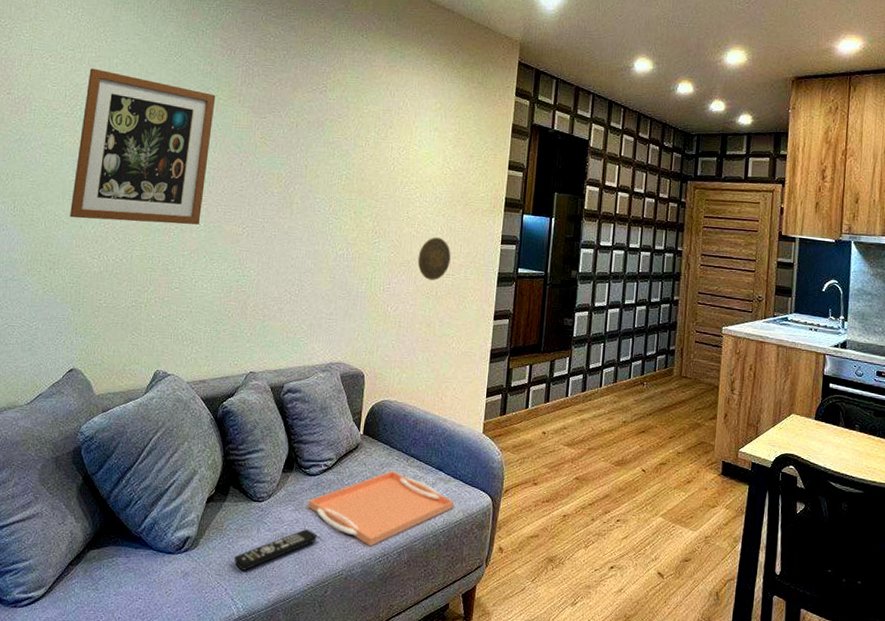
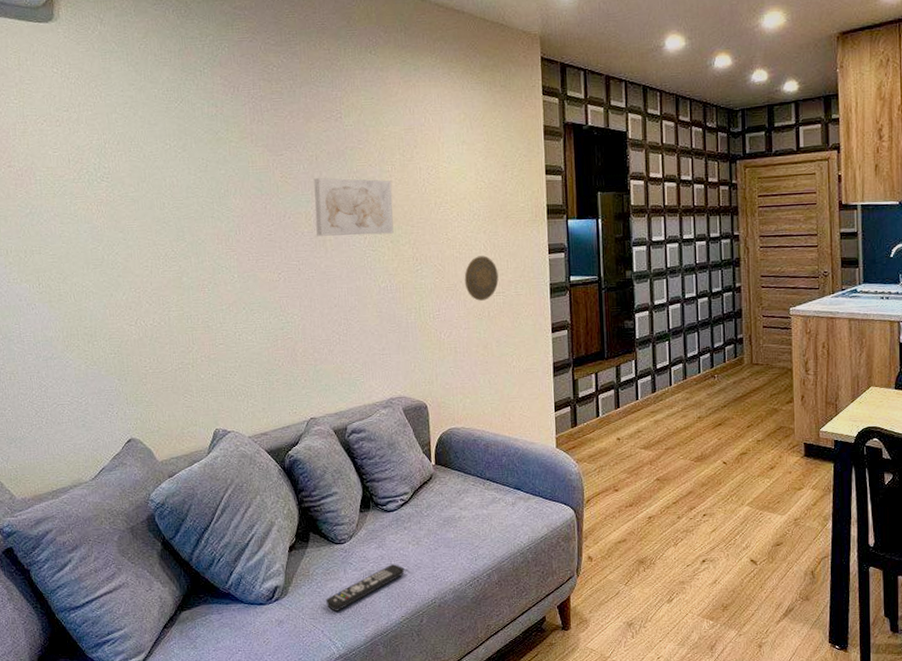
wall art: present [69,68,216,225] -> none [89,127,233,287]
wall art: none [285,143,363,205] -> present [314,177,394,236]
serving tray: present [308,471,454,547] -> none [390,496,537,573]

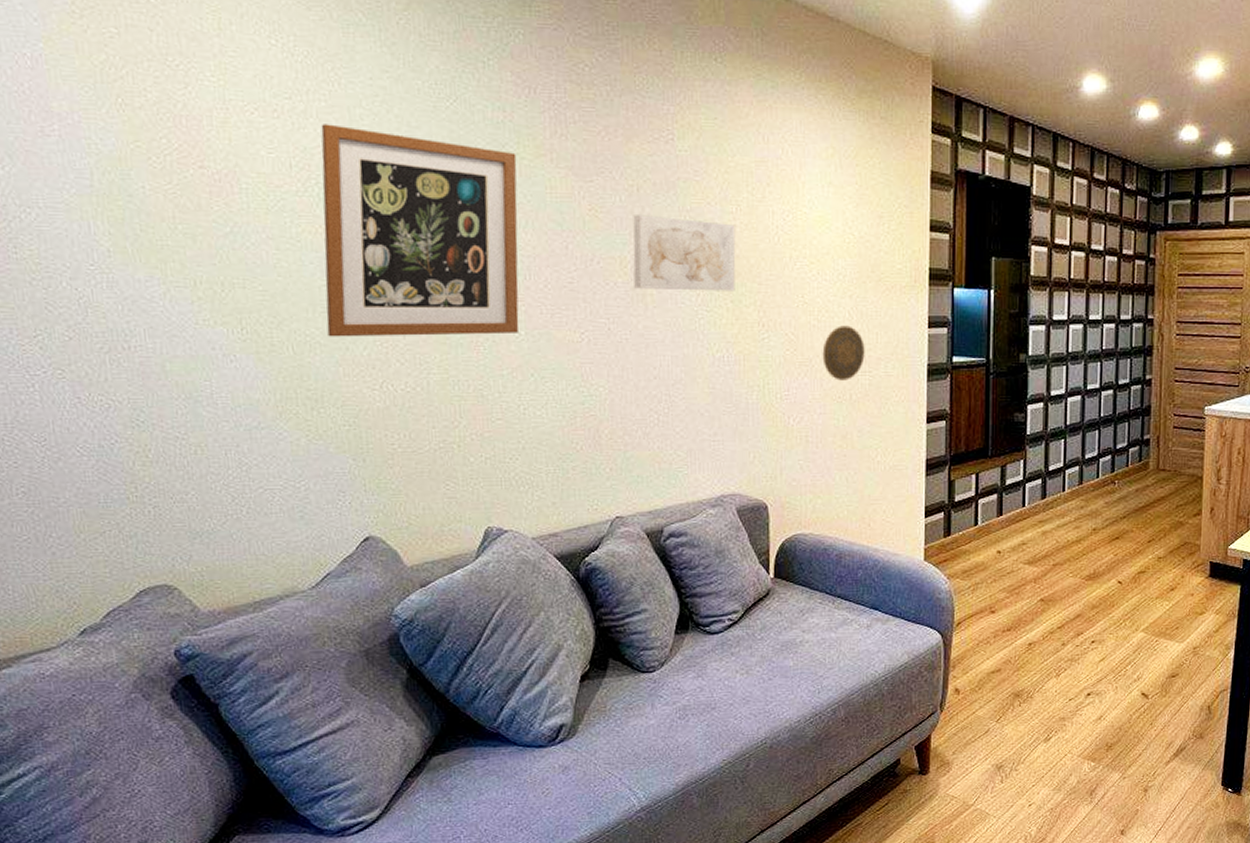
wall art: none [89,127,233,287] -> present [321,124,519,337]
remote control: present [325,564,405,611] -> none [625,697,730,755]

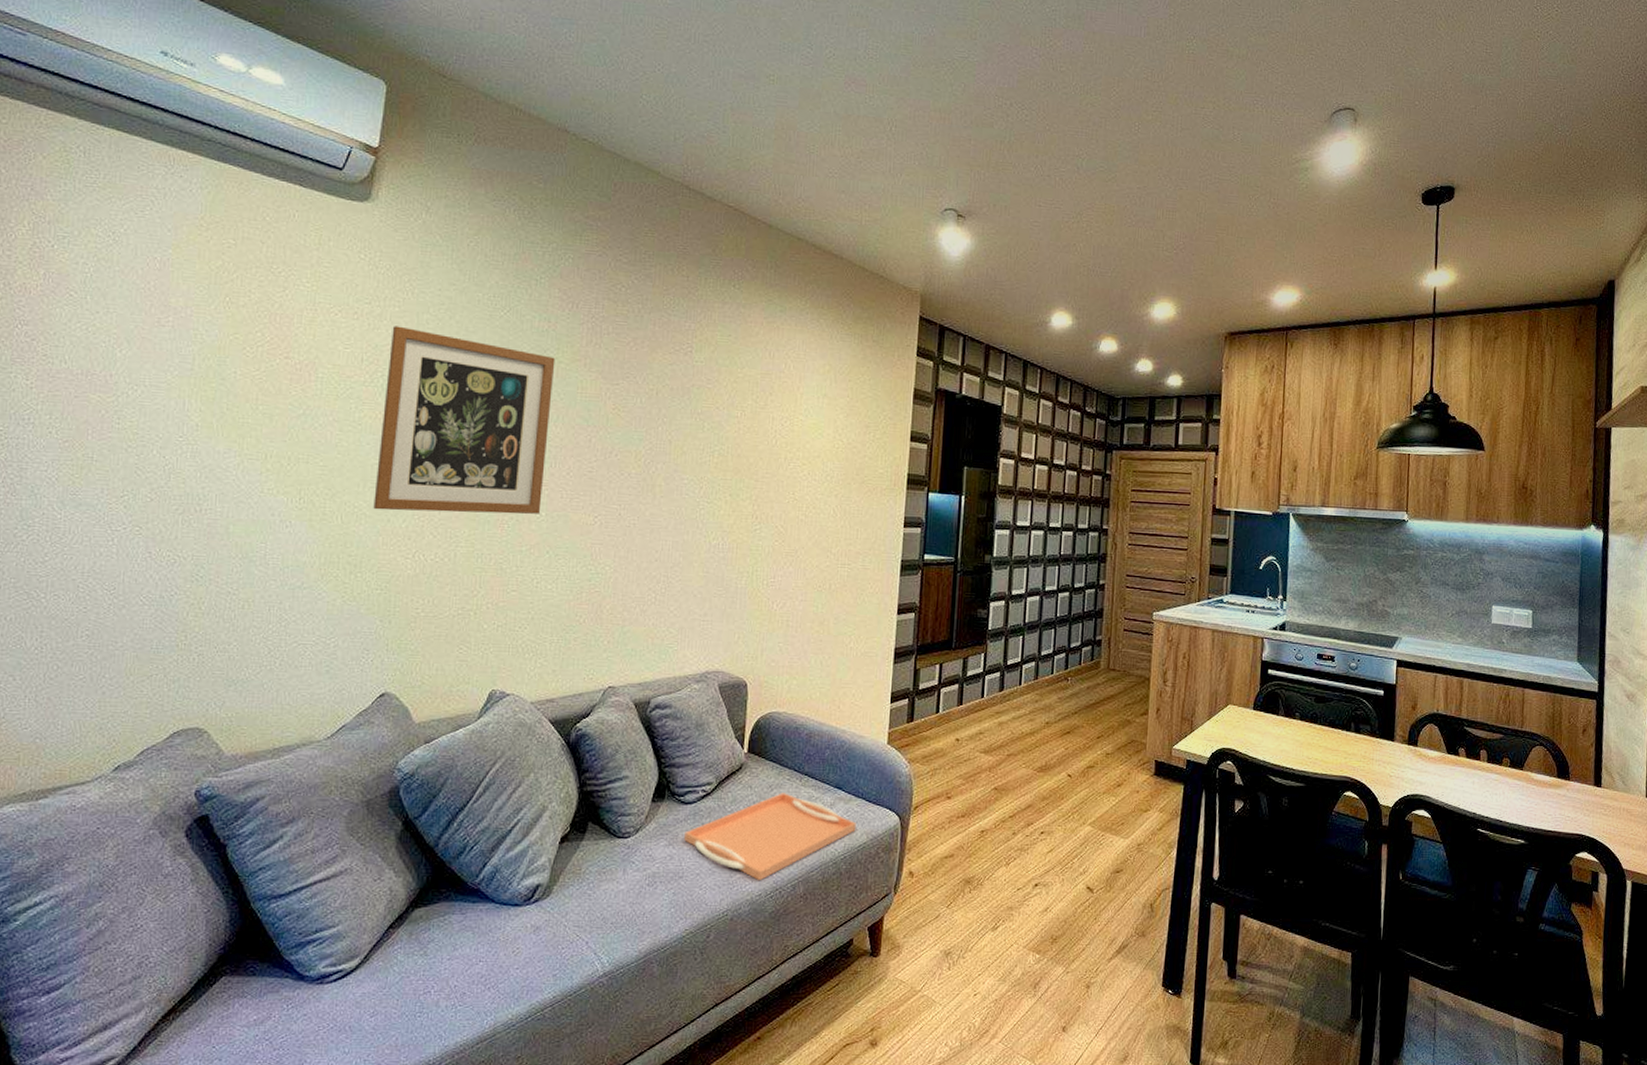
wall art: present [633,213,736,291] -> none [645,414,739,486]
serving tray: none [713,617,896,708] -> present [684,793,856,881]
decorative plate: present [822,325,865,381] -> none [807,521,846,571]

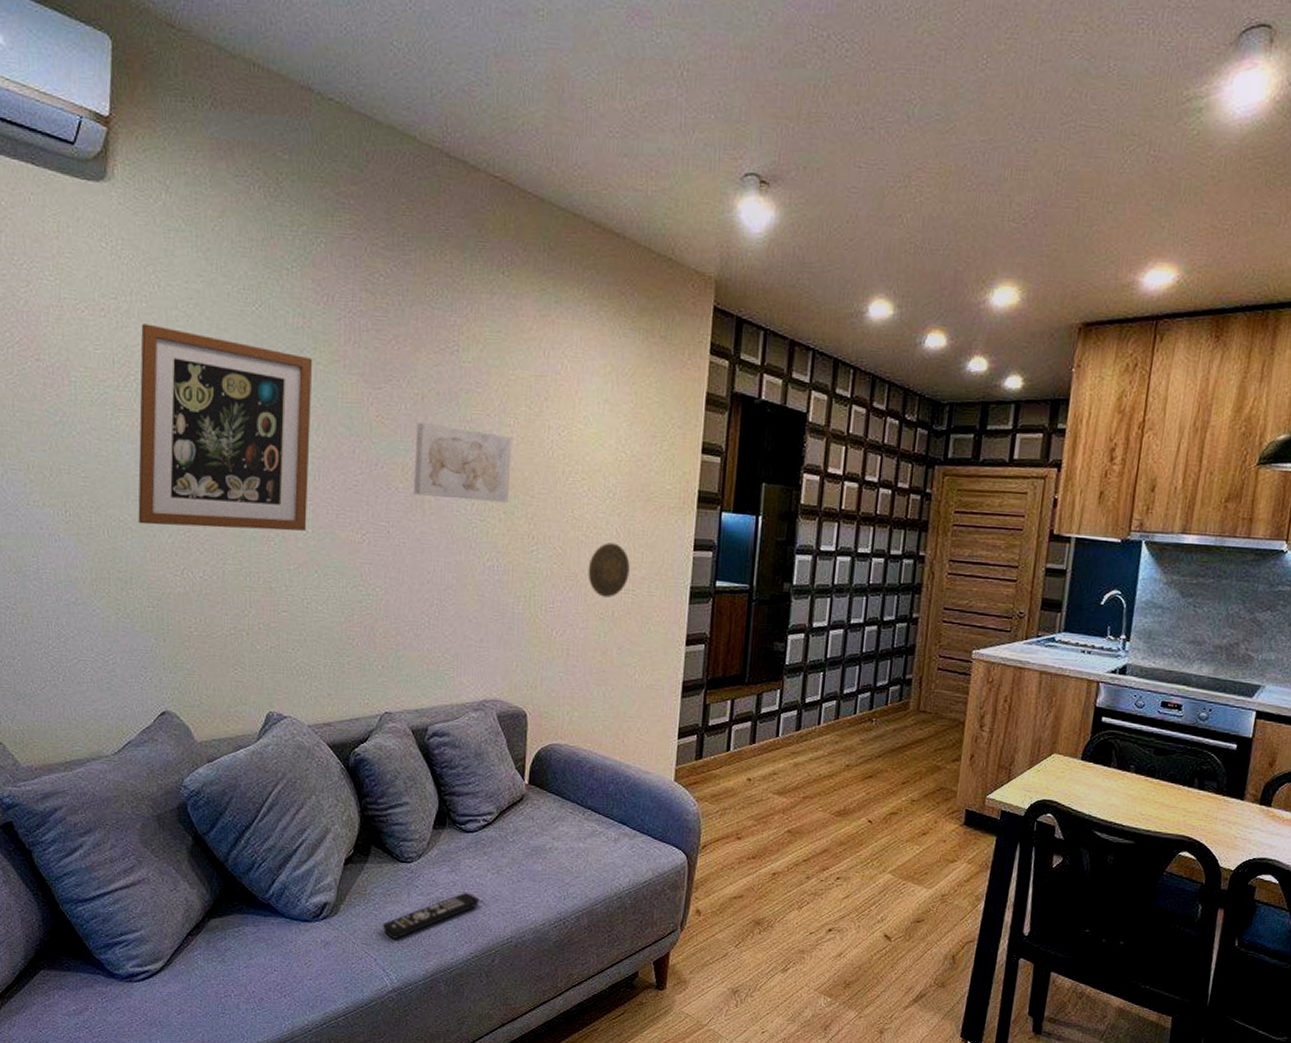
remote control: none [595,867,696,919] -> present [382,893,480,939]
wall art: none [645,414,739,486] -> present [414,422,512,503]
serving tray: present [684,793,856,881] -> none [467,825,641,911]
decorative plate: none [807,521,846,571] -> present [588,543,630,598]

